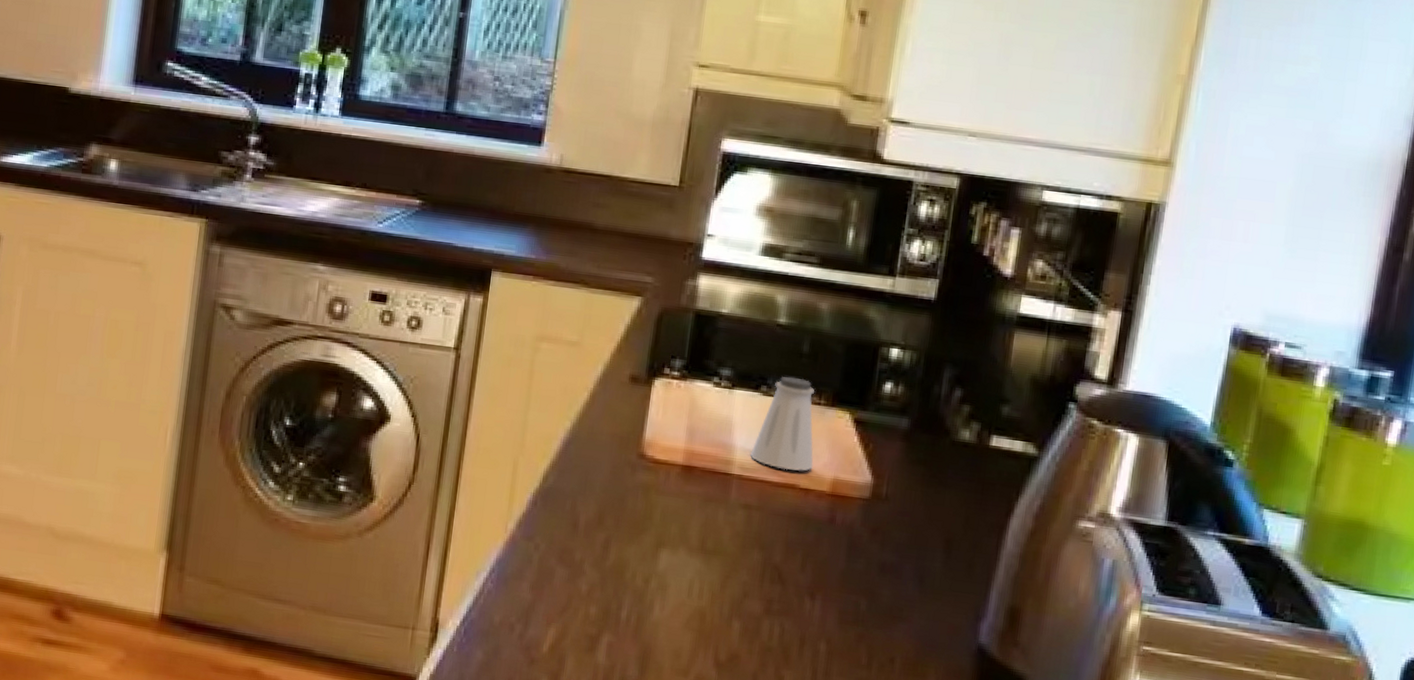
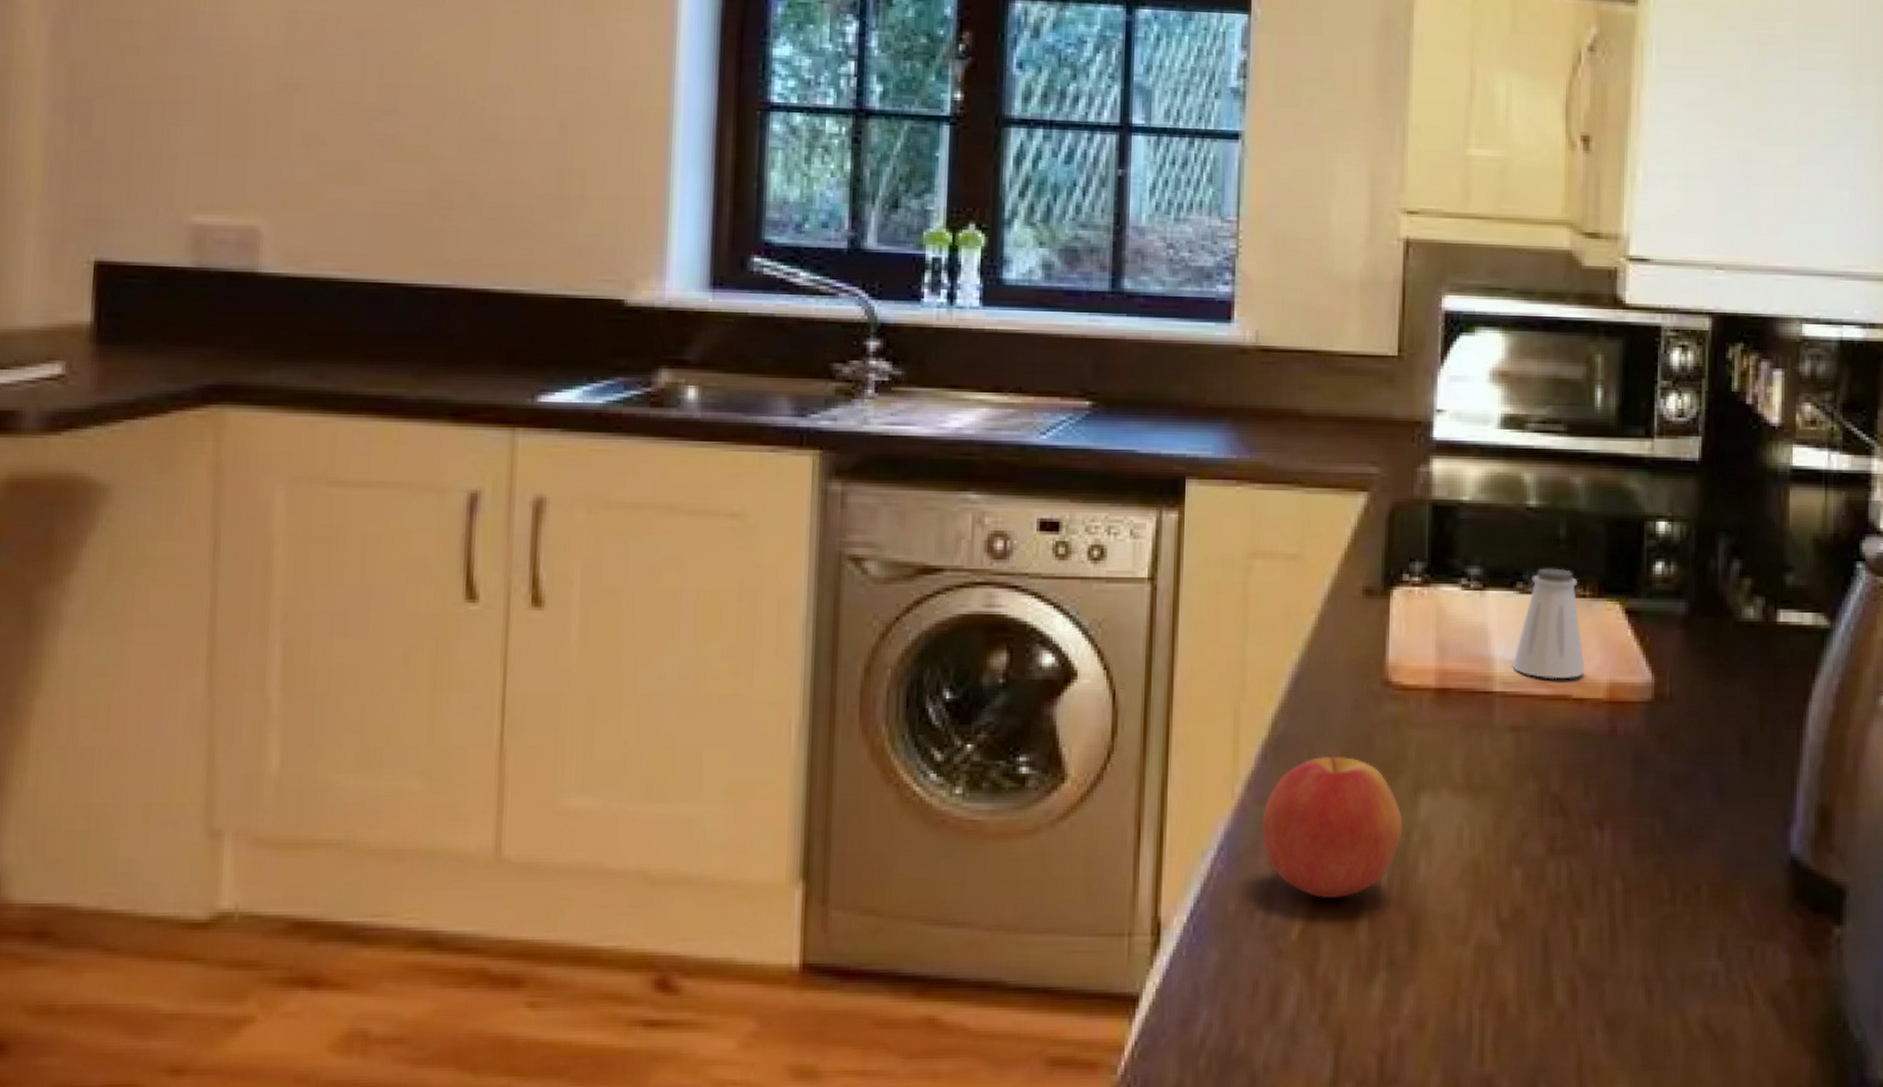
apple: none [527,504,644,624] -> present [1262,750,1403,898]

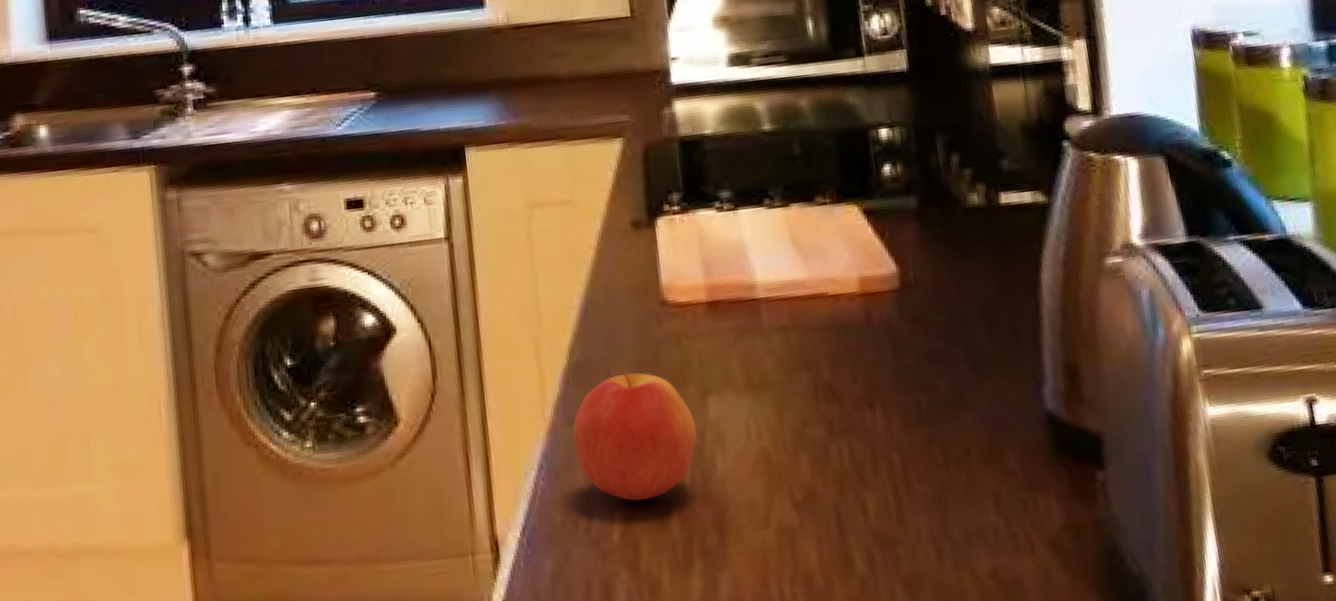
saltshaker: present [1512,568,1585,679] -> none [771,182,836,281]

